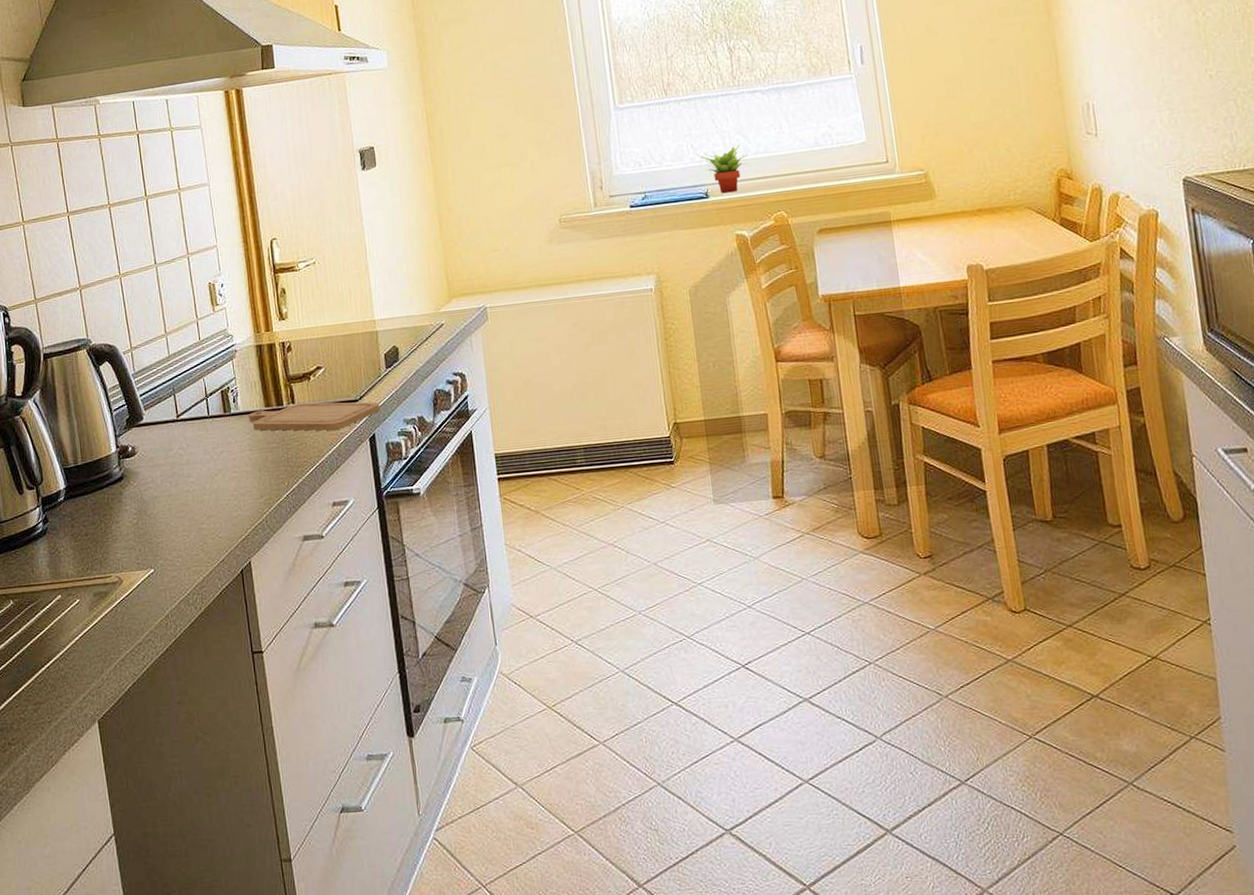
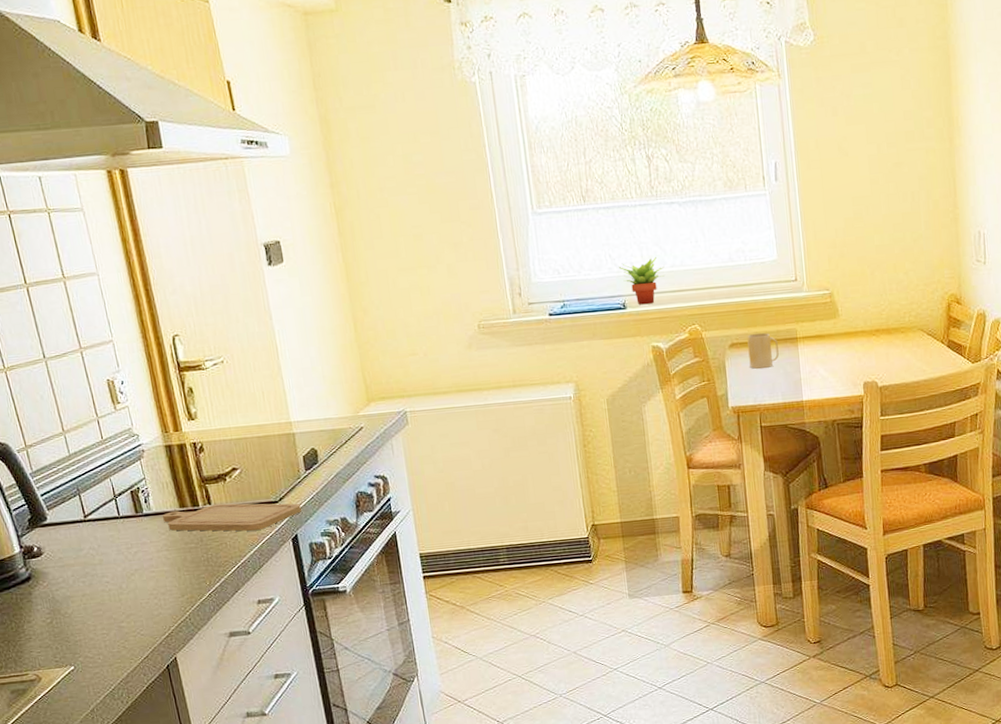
mug: none [836,217,872,255] -> present [747,332,779,369]

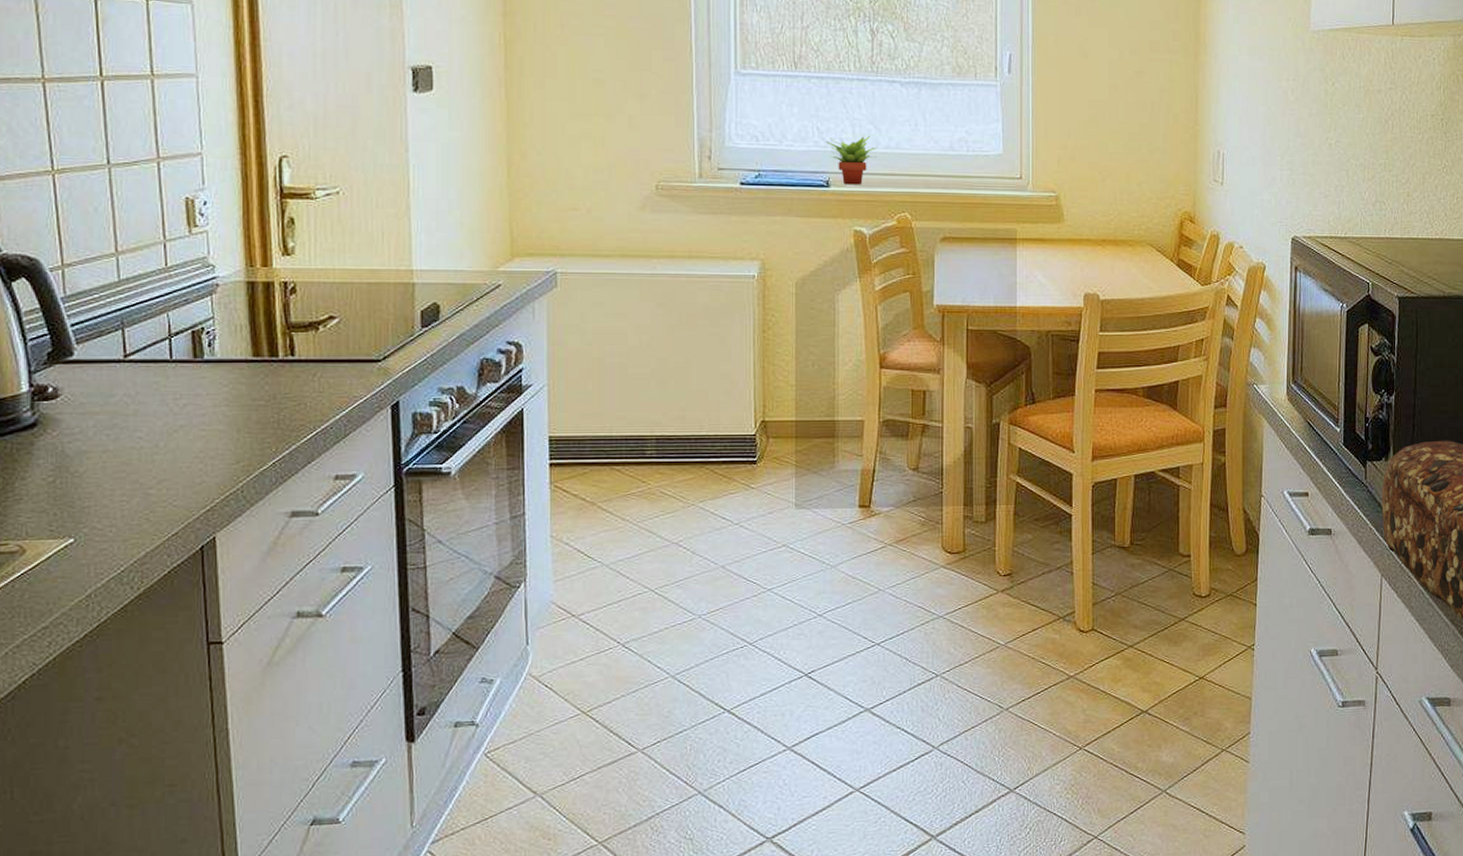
chopping board: present [162,503,301,532] -> none [227,357,409,393]
mug: present [747,332,779,369] -> none [961,229,995,267]

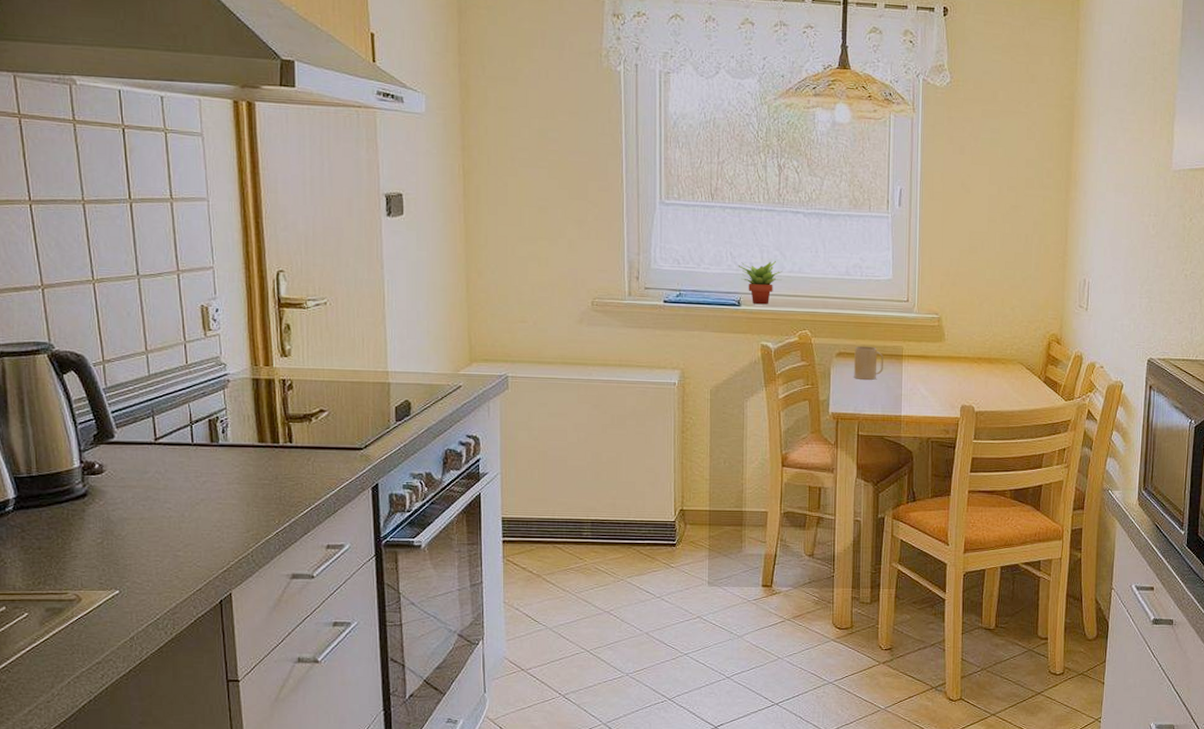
mug: none [961,229,995,267] -> present [854,345,883,380]

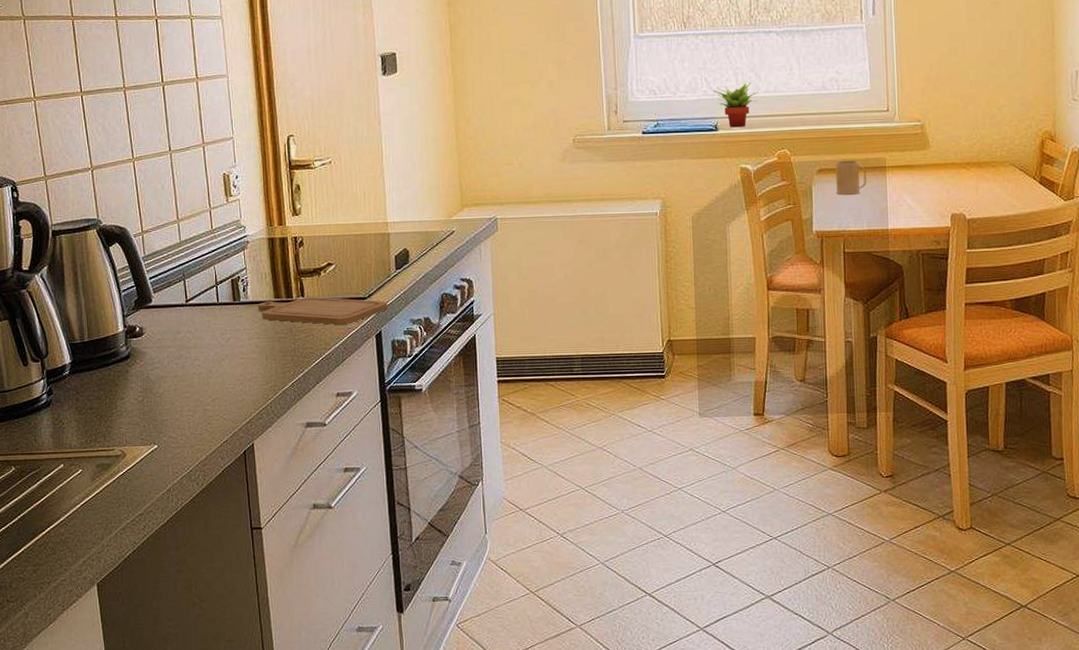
chopping board: none [238,444,386,475] -> present [257,297,388,325]

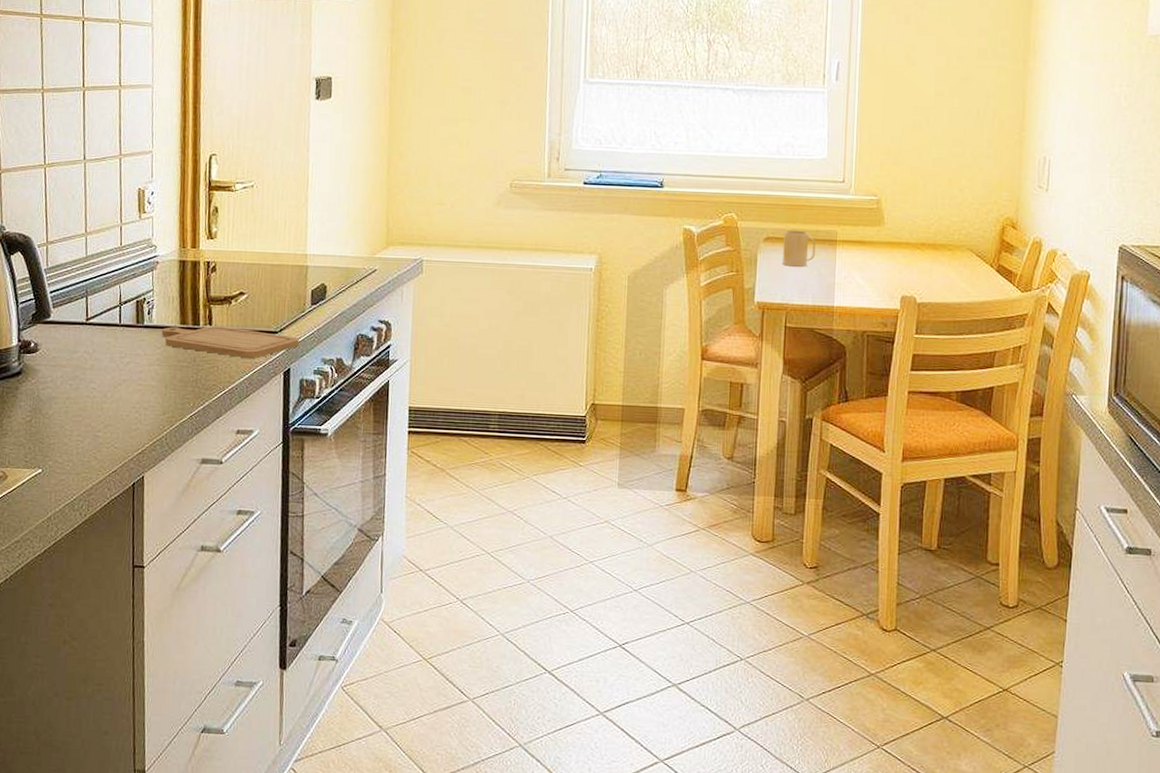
succulent plant: present [713,82,758,128] -> none [662,139,709,186]

